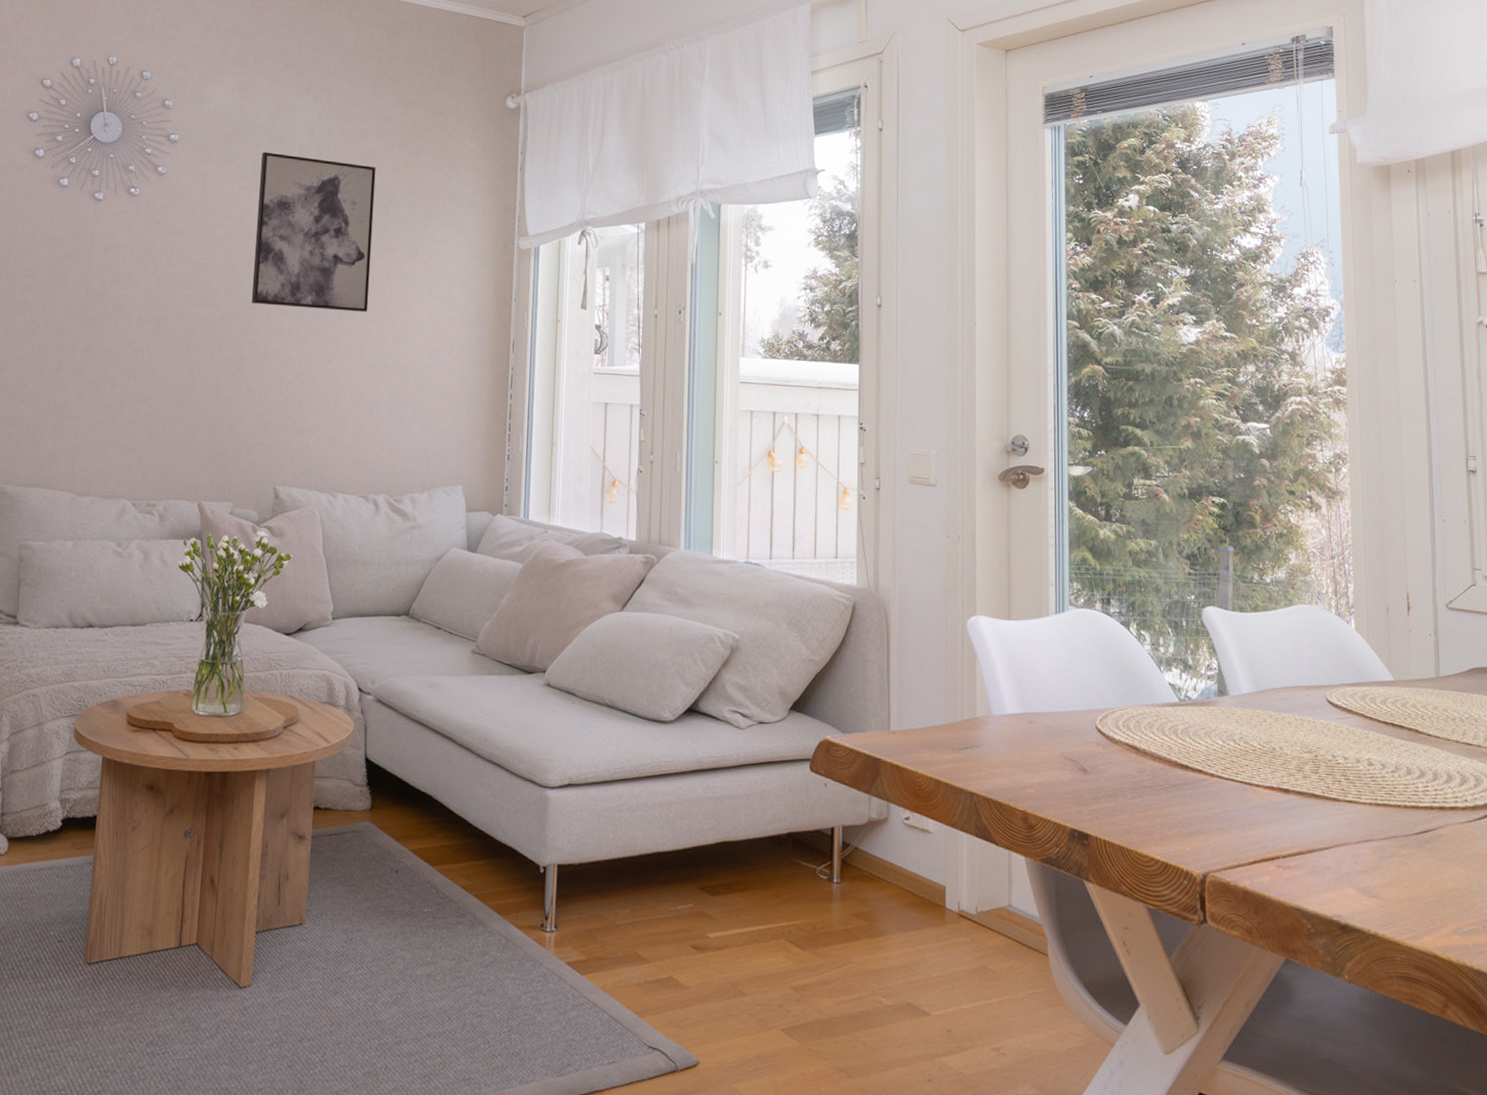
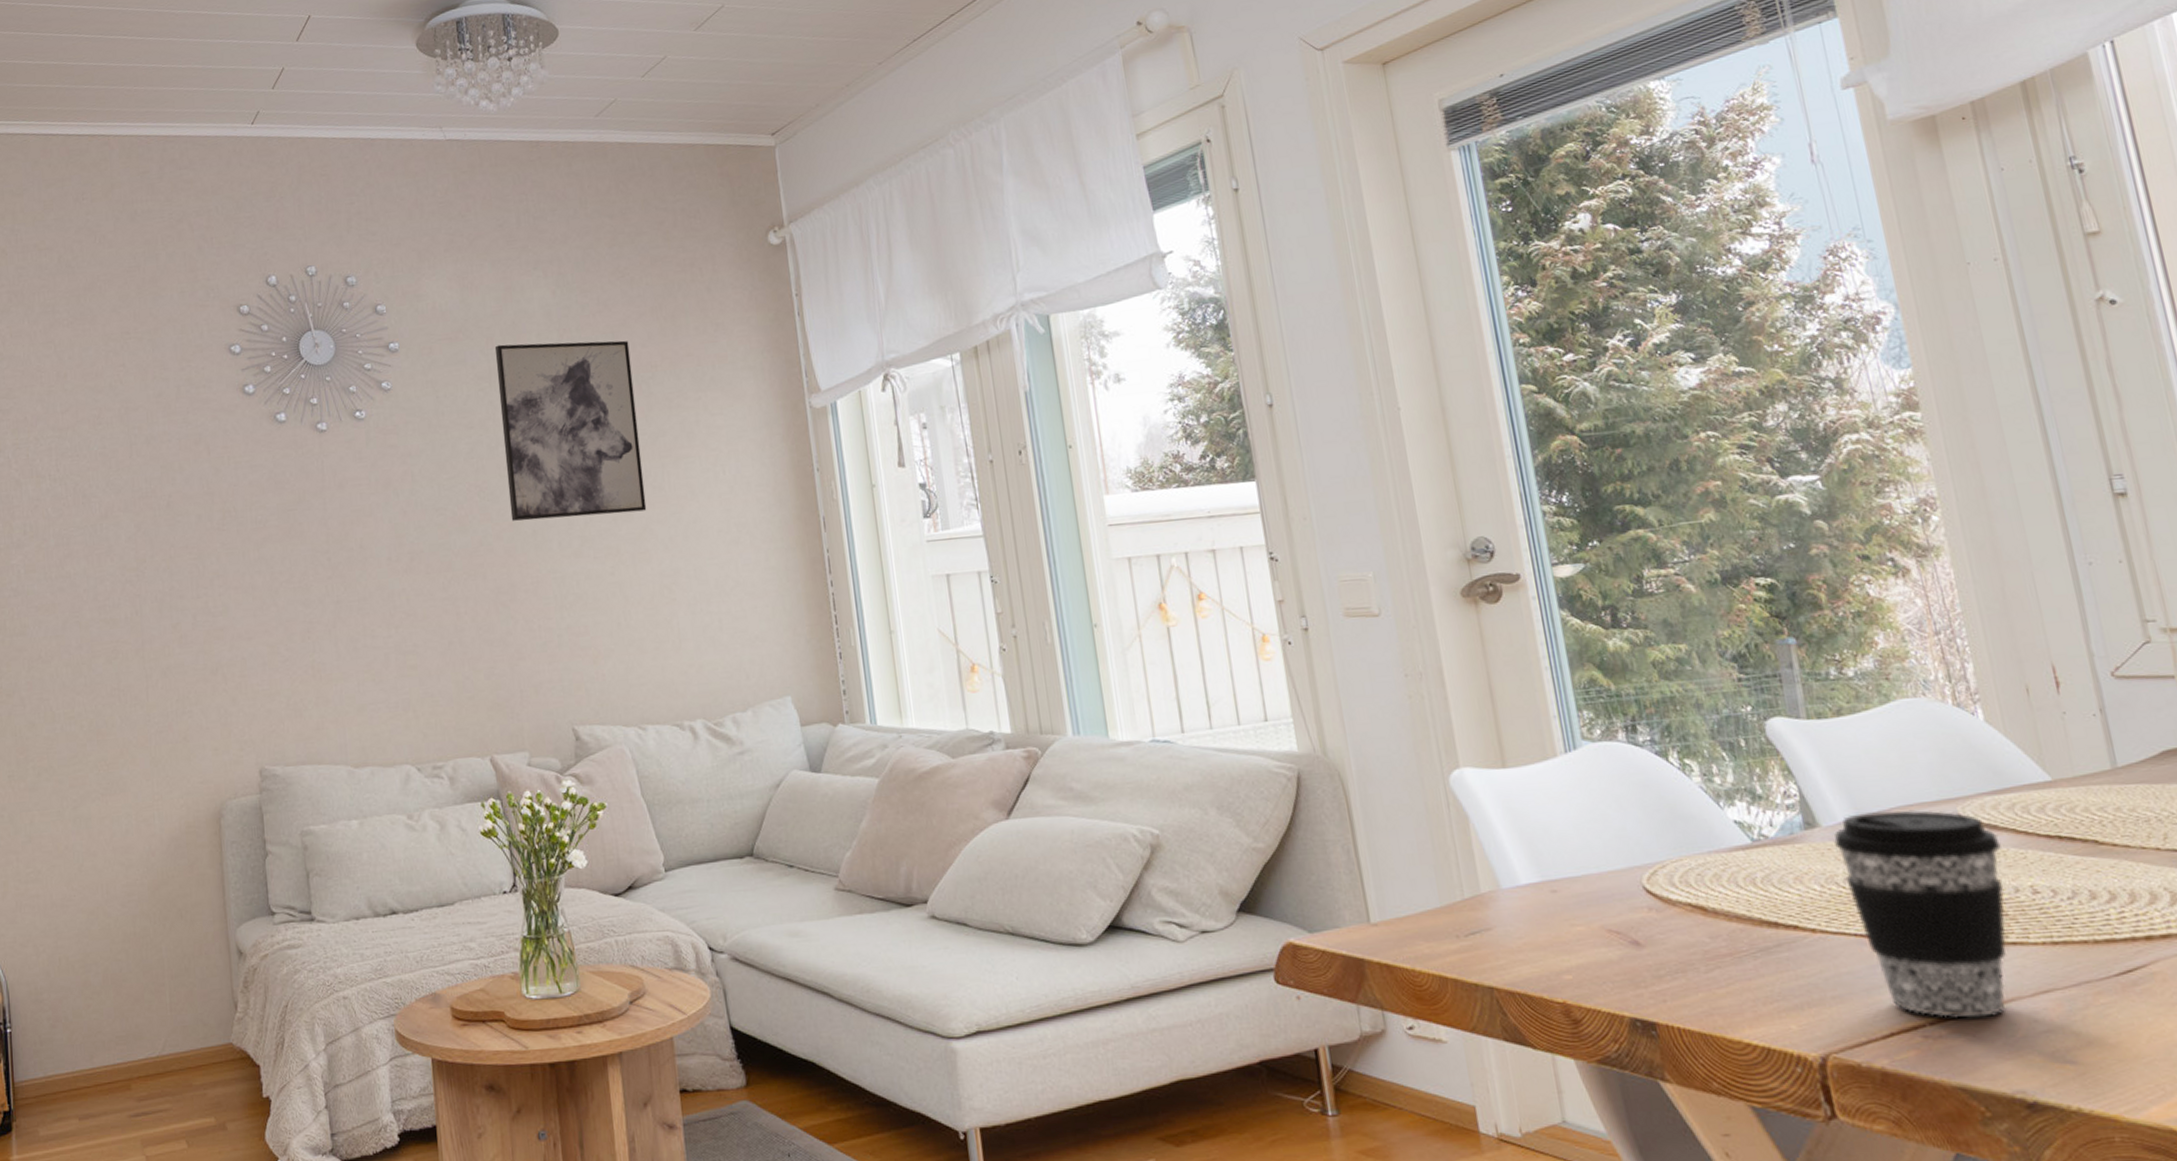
coffee cup: none [1237,688,1352,856] -> present [1834,809,2006,1018]

